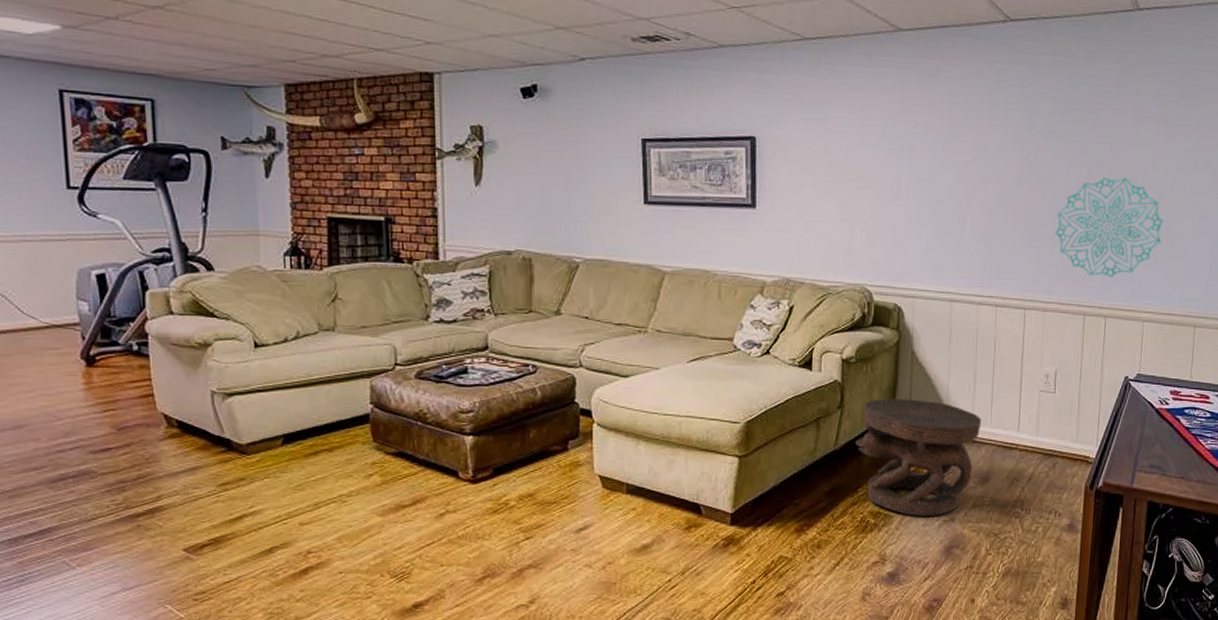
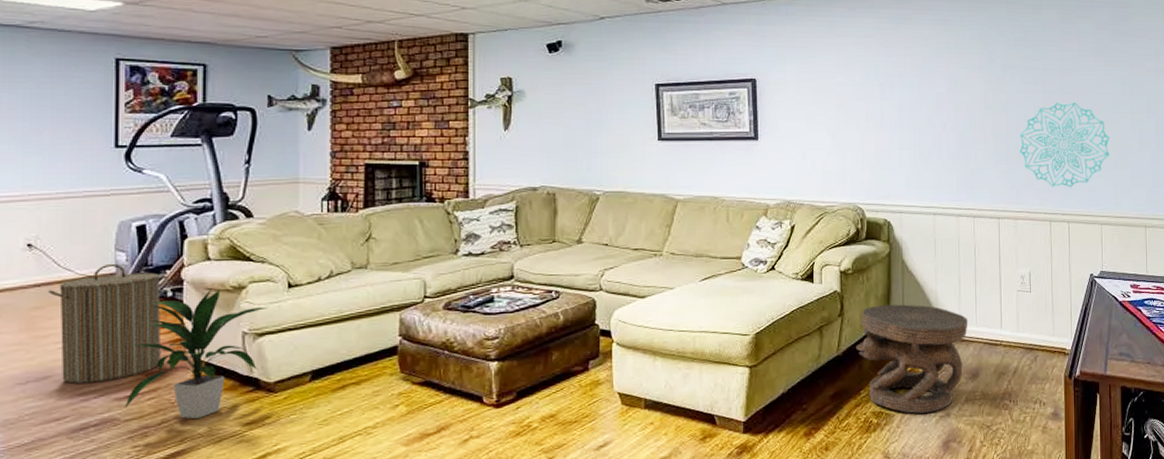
laundry hamper: none [14,313,133,434] -> present [47,263,169,384]
indoor plant: none [100,344,236,476] -> present [124,288,269,419]

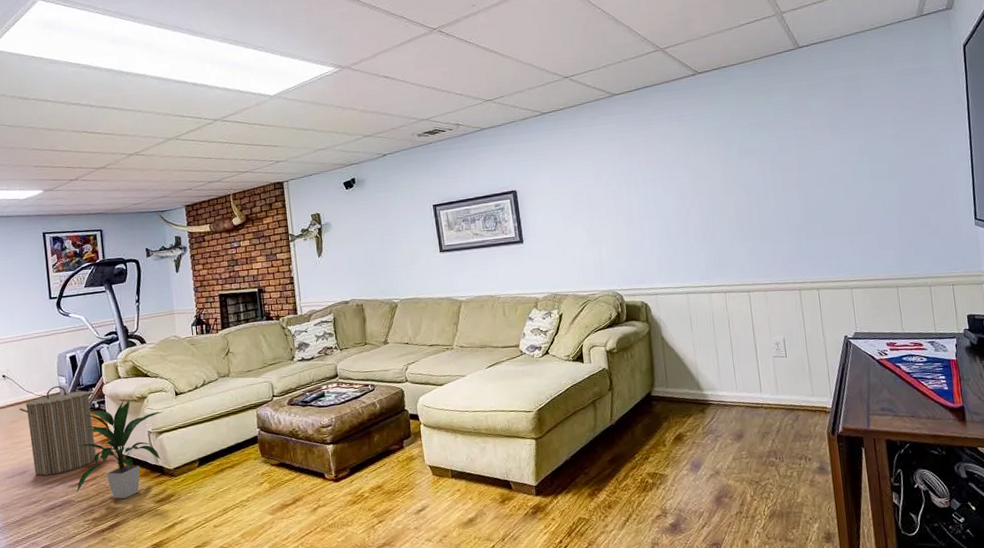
carved stool: present [856,304,968,414] -> none [627,376,729,473]
wall decoration: present [1019,102,1110,188] -> none [761,176,854,258]

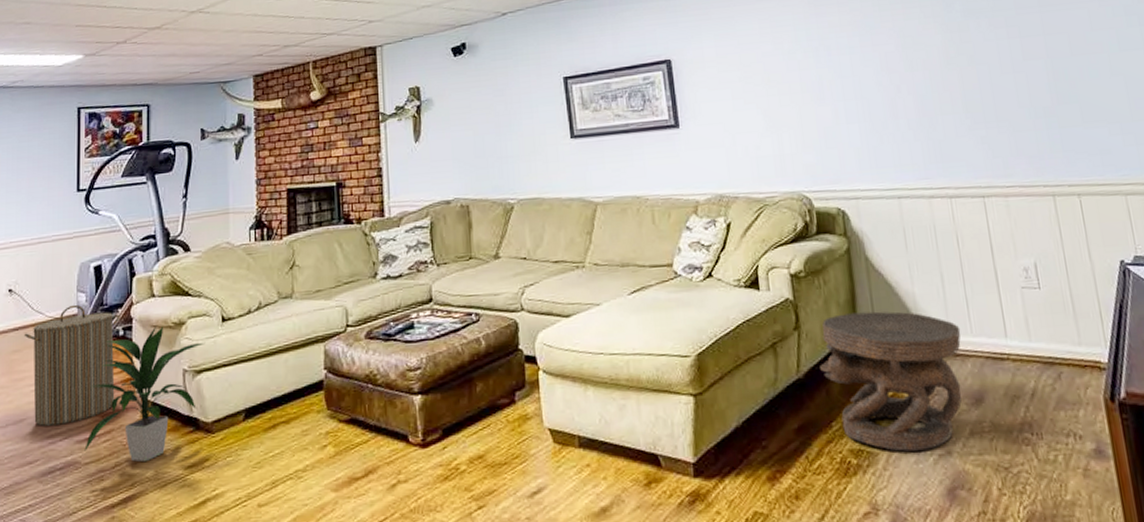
carved stool: none [627,376,729,473] -> present [820,311,962,452]

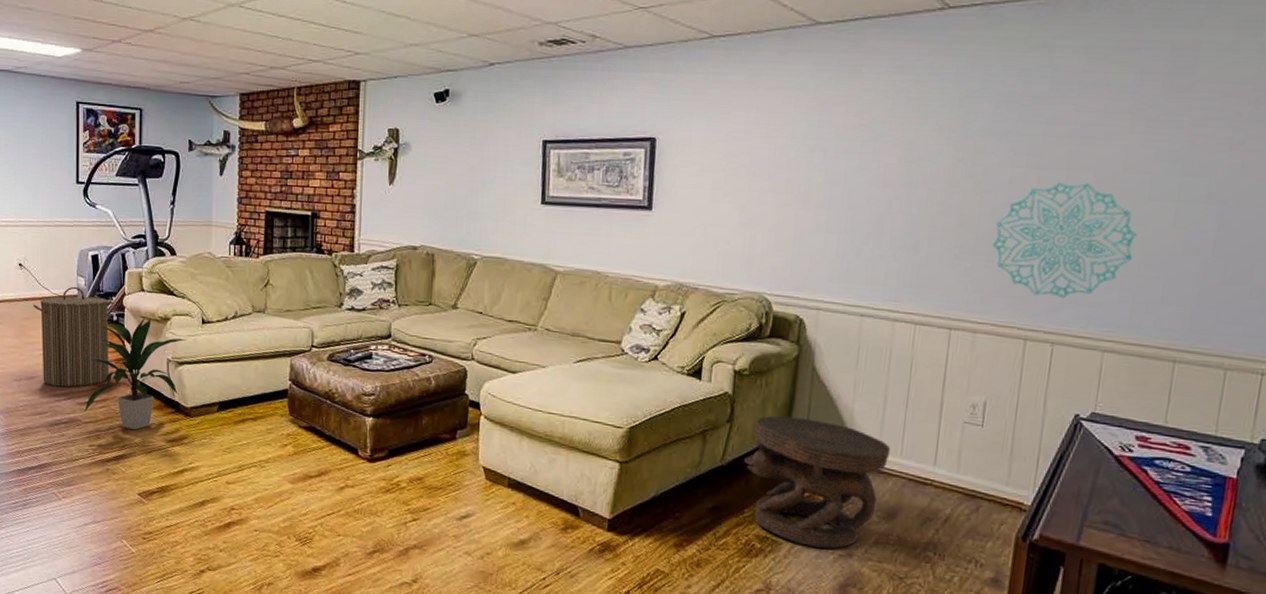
wall decoration: none [996,44,1124,152] -> present [992,182,1137,299]

